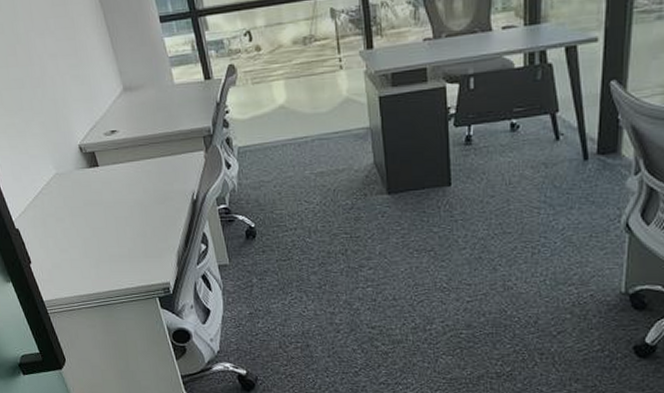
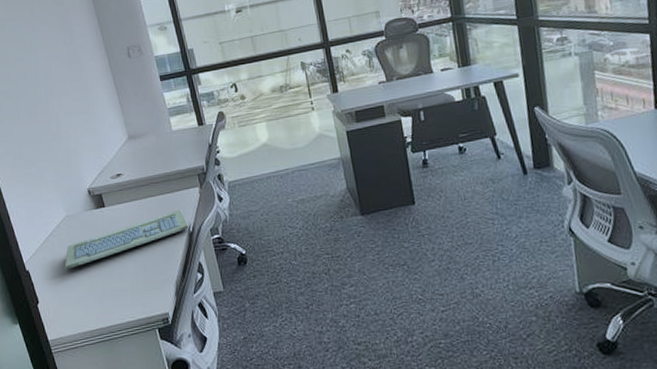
keyboard: none [56,174,193,230] -> present [64,209,189,269]

